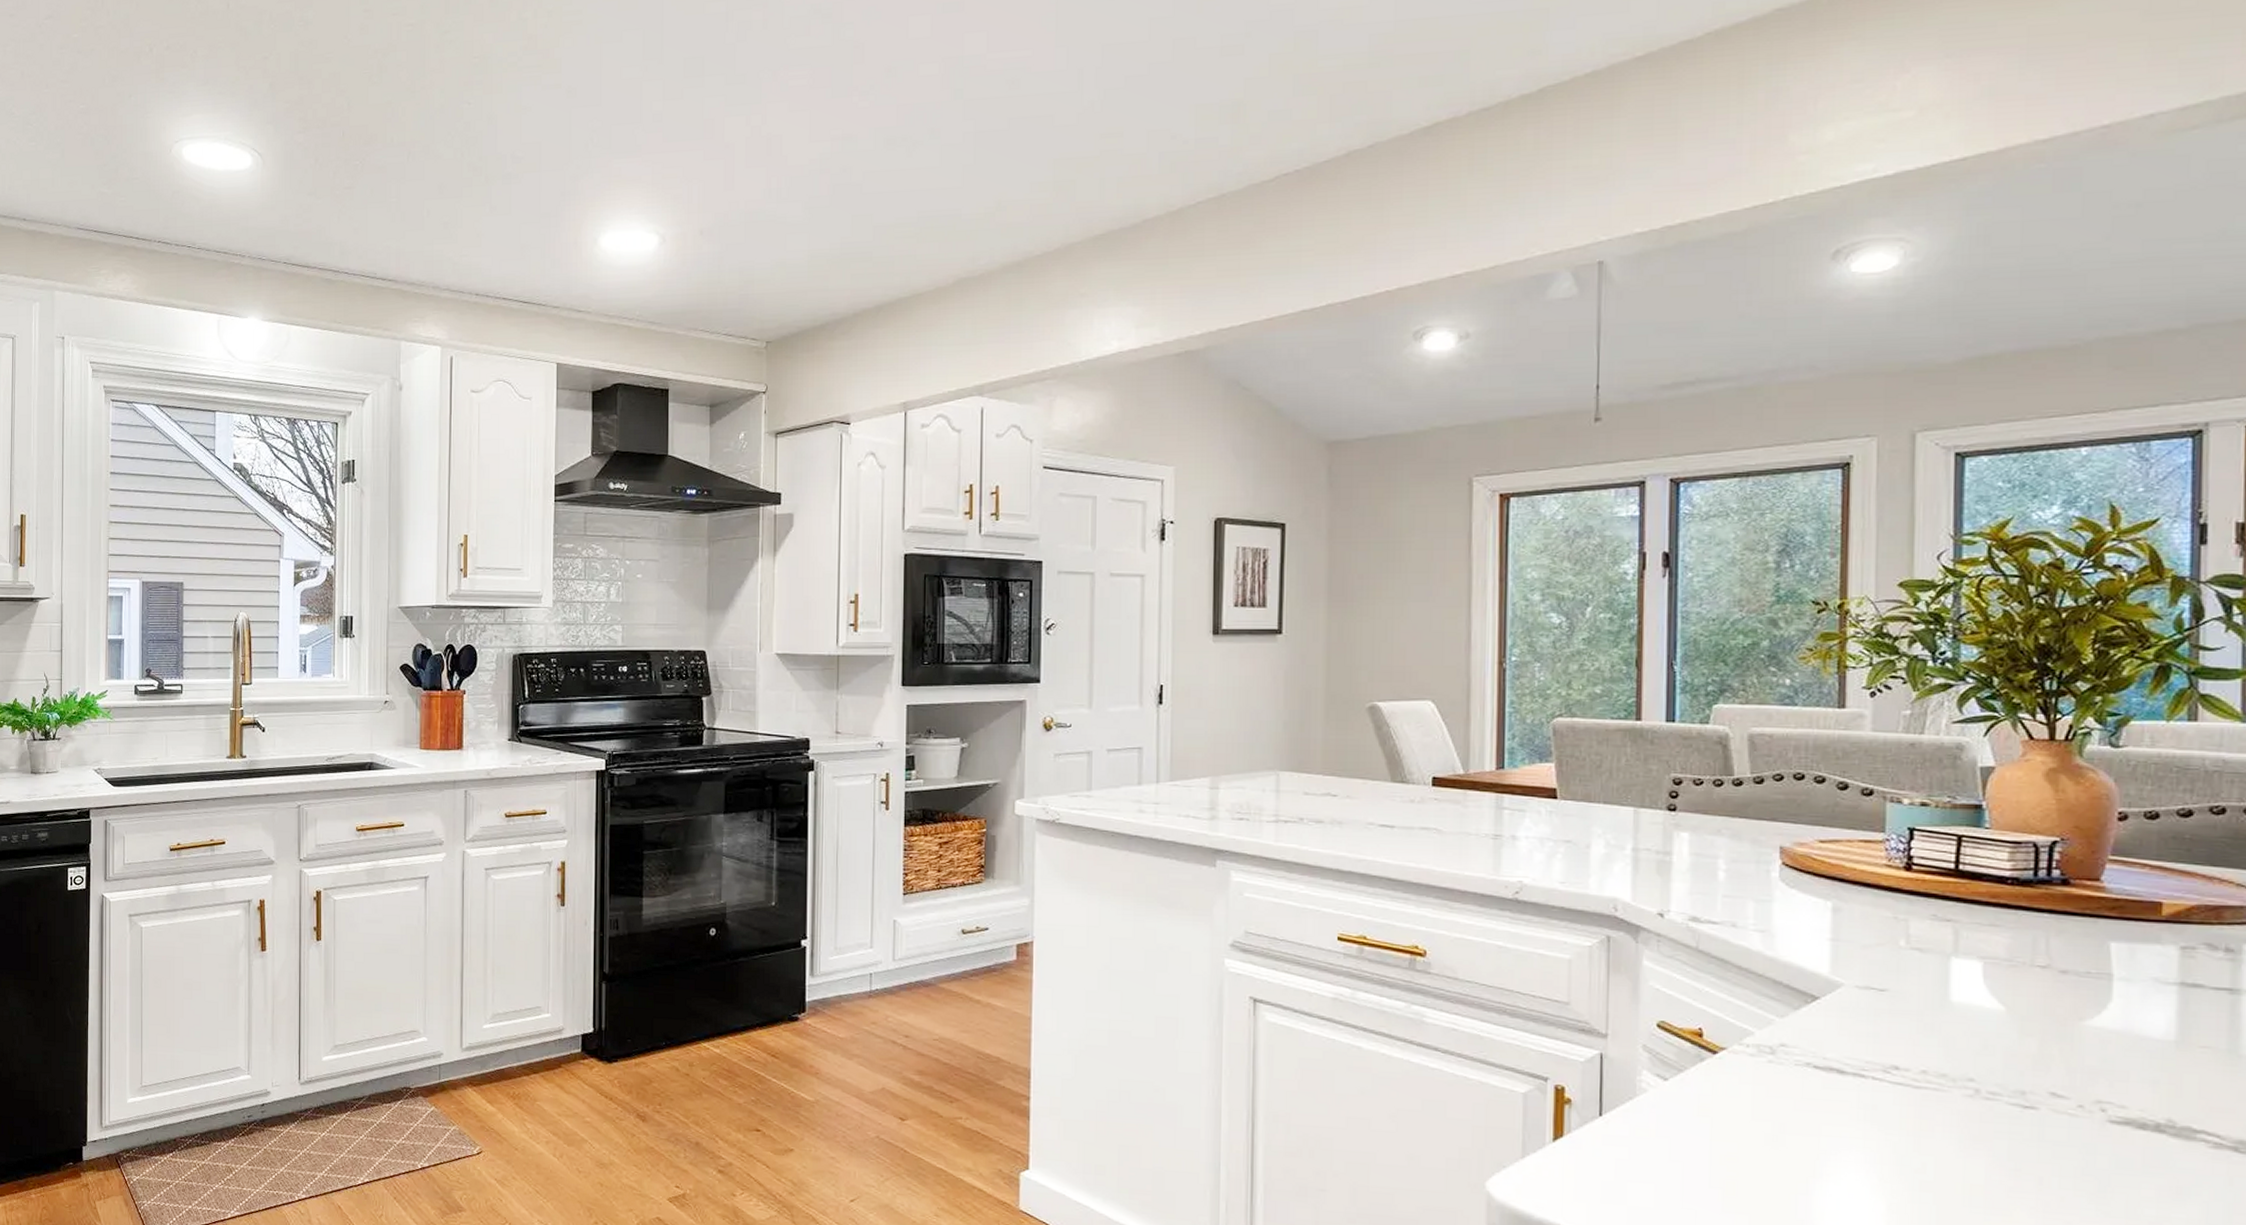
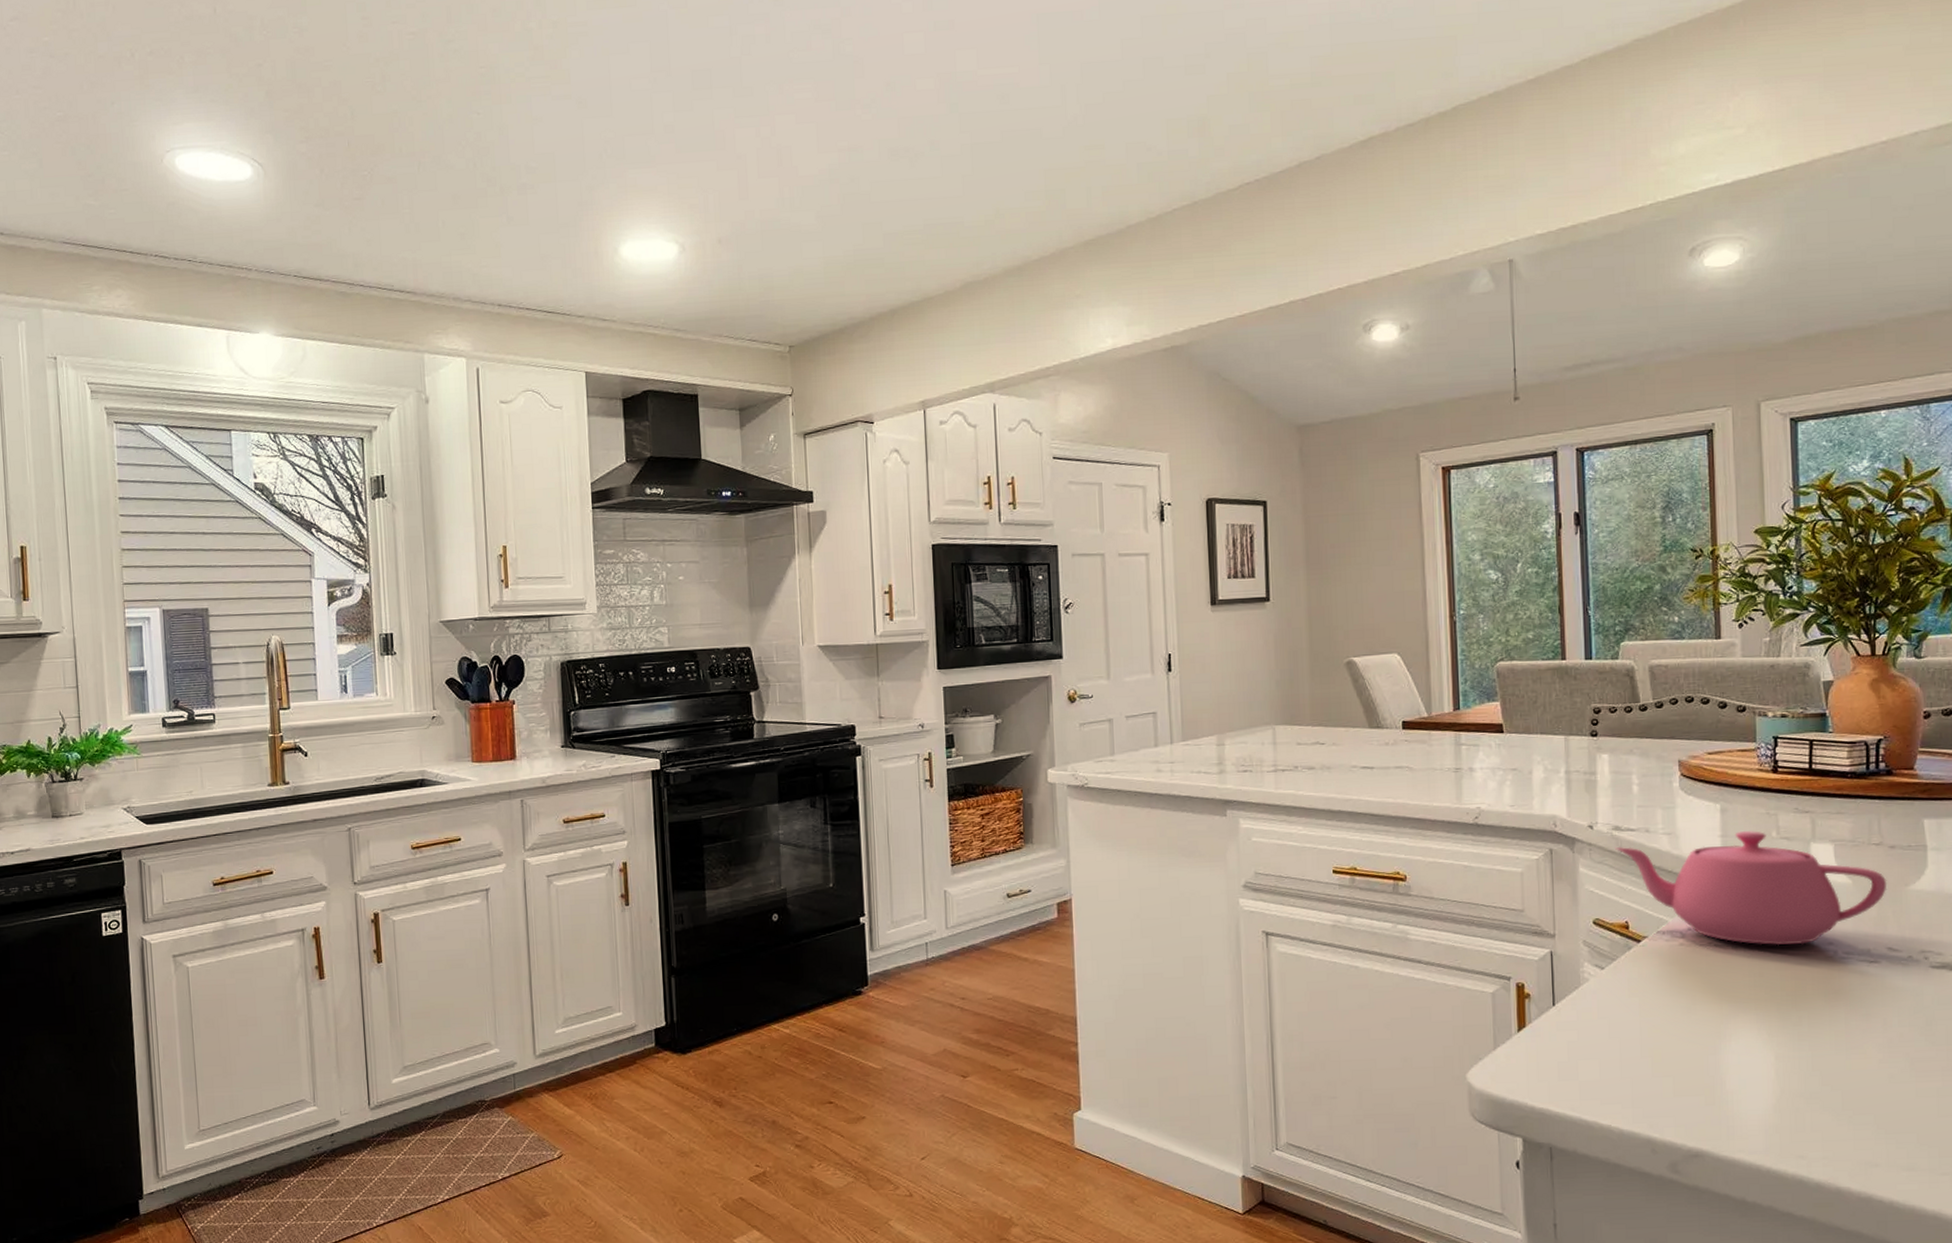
teapot: none [1691,936,2054,1078] -> present [1615,831,1887,946]

